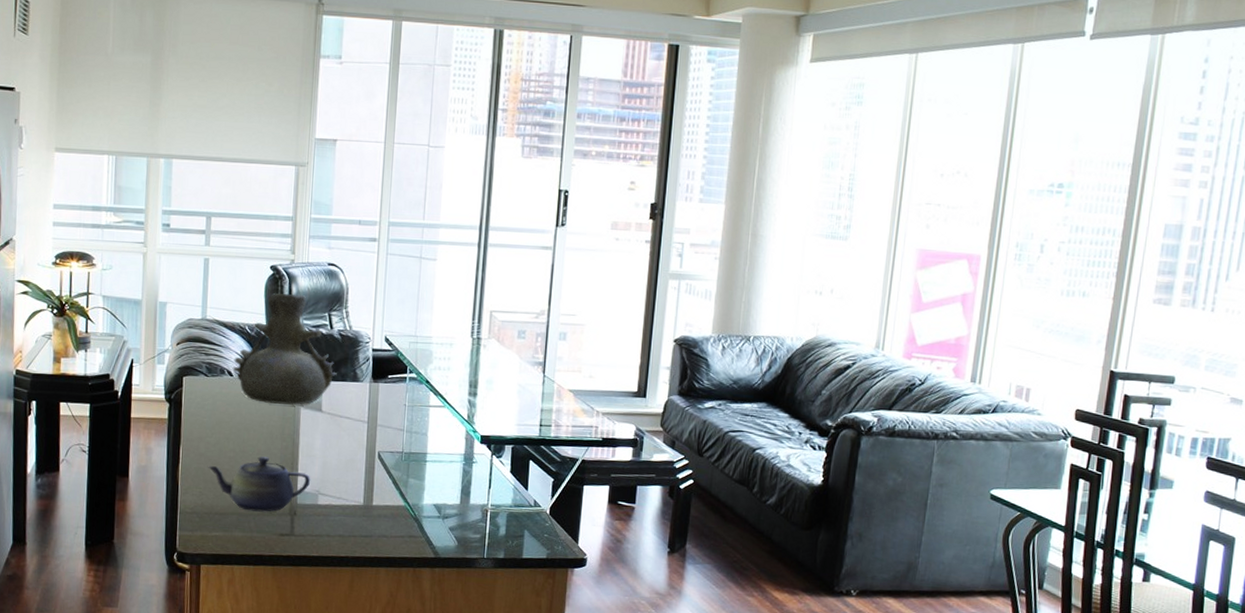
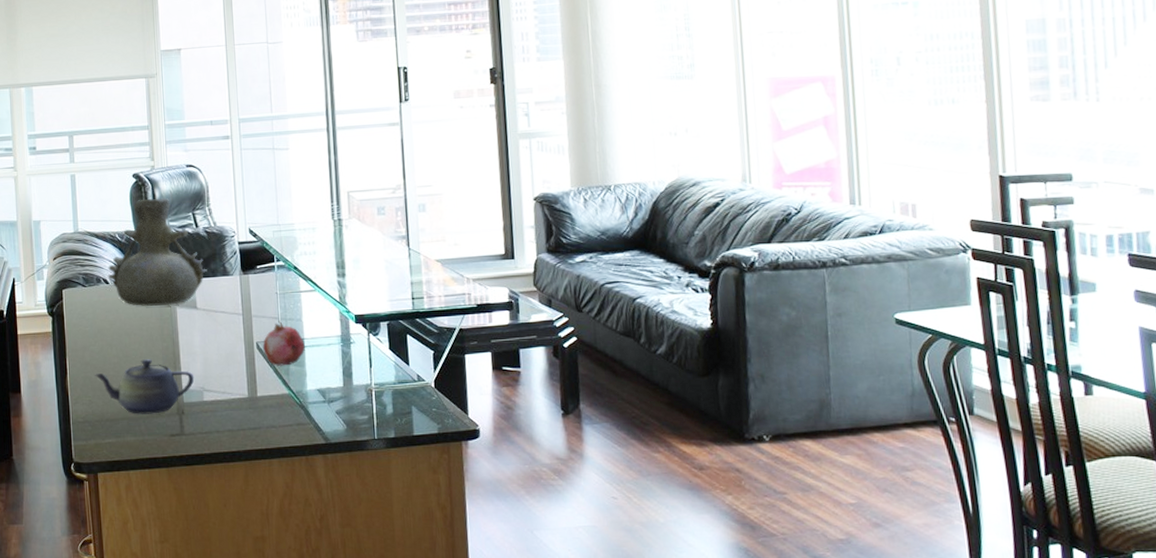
fruit: none [384,432,427,478] -> present [263,320,305,366]

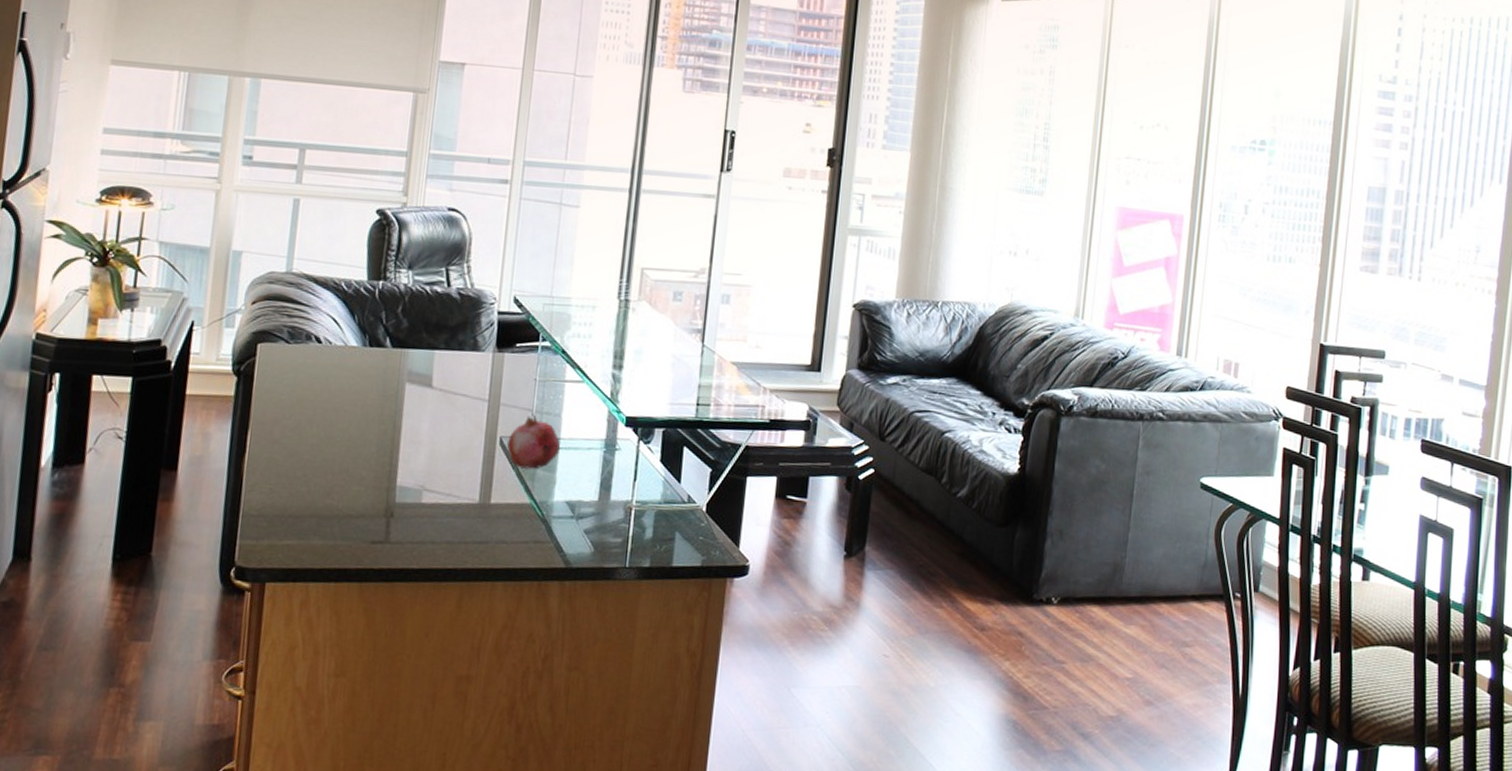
teapot: present [94,359,195,414] -> none [281,443,415,514]
vase: present [107,198,207,306] -> none [321,243,453,381]

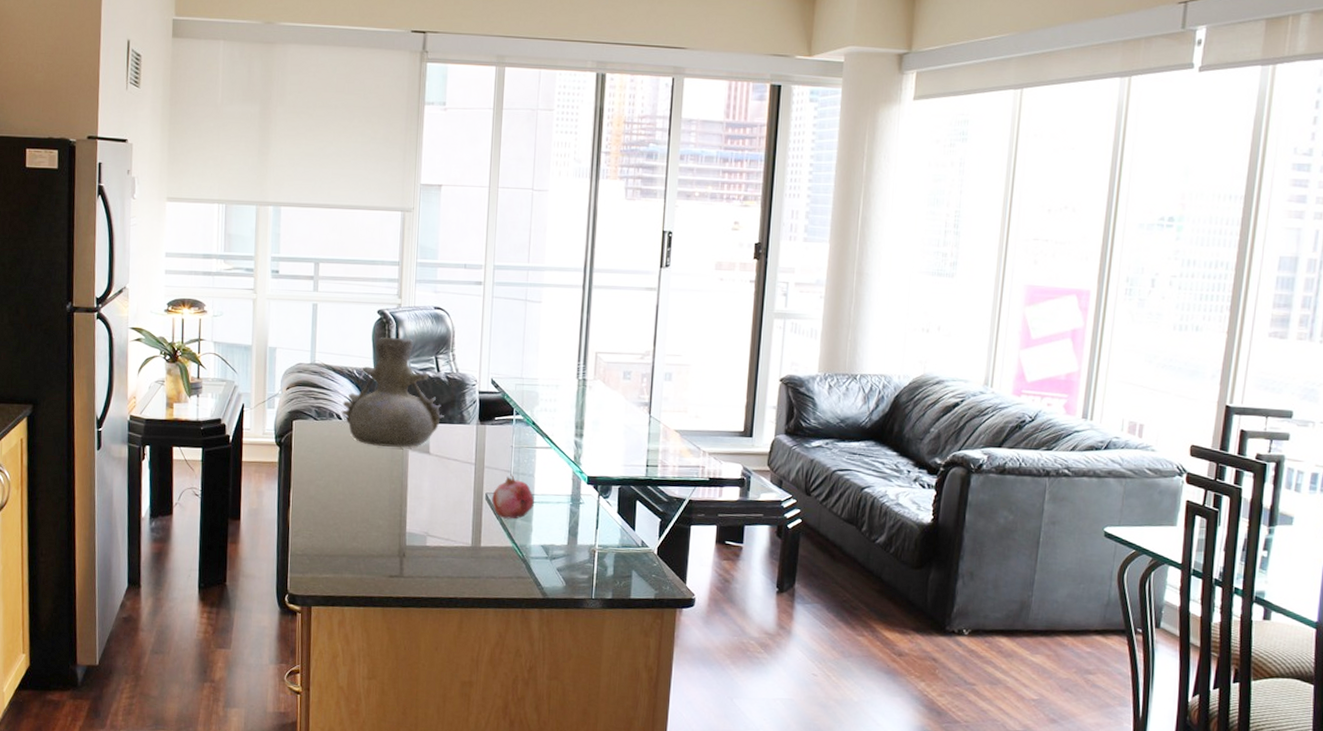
vase: none [321,243,453,381] -> present [341,337,444,449]

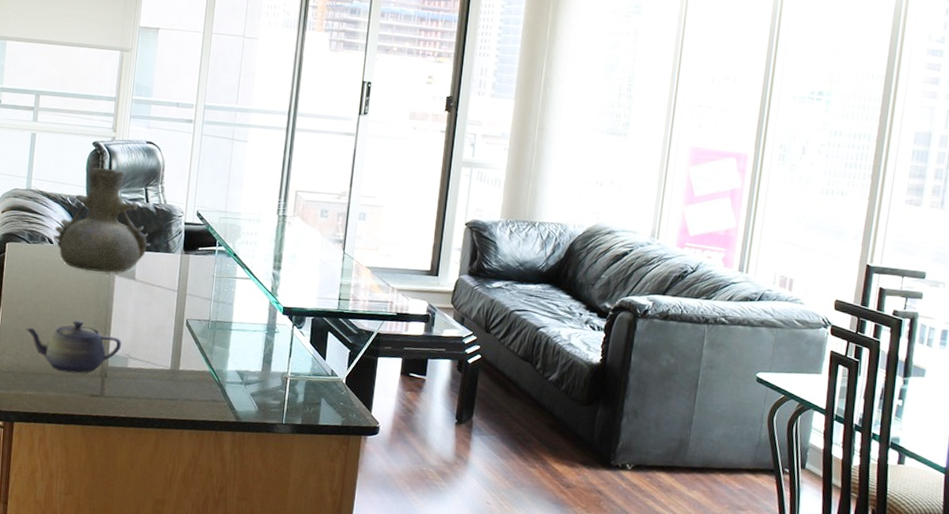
teapot: none [317,499,420,554] -> present [24,320,122,373]
fruit: present [492,473,534,519] -> none [192,301,232,345]

